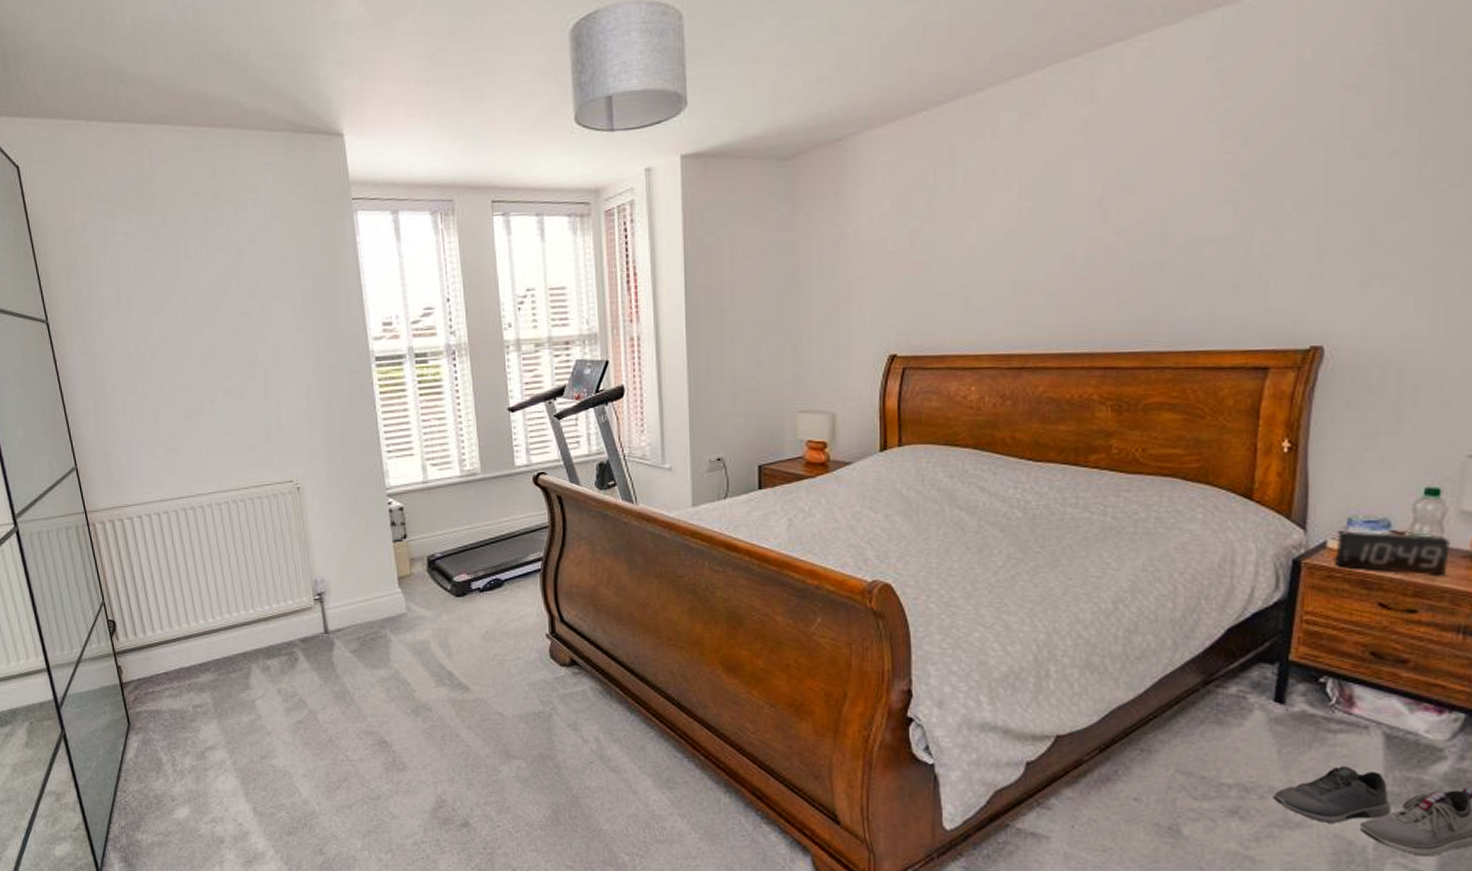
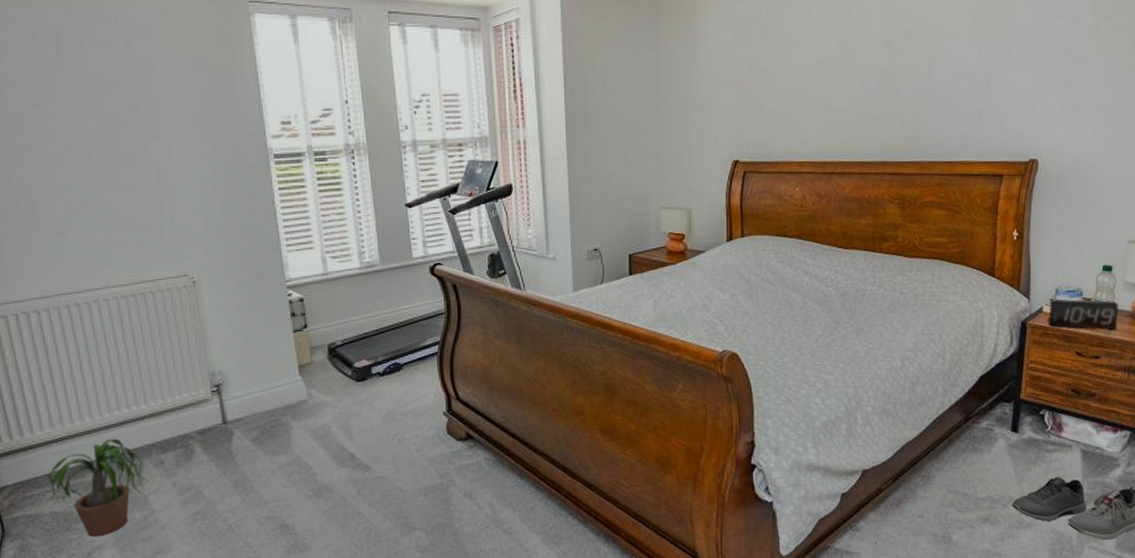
potted plant: none [158,641,257,737] -> present [38,438,150,537]

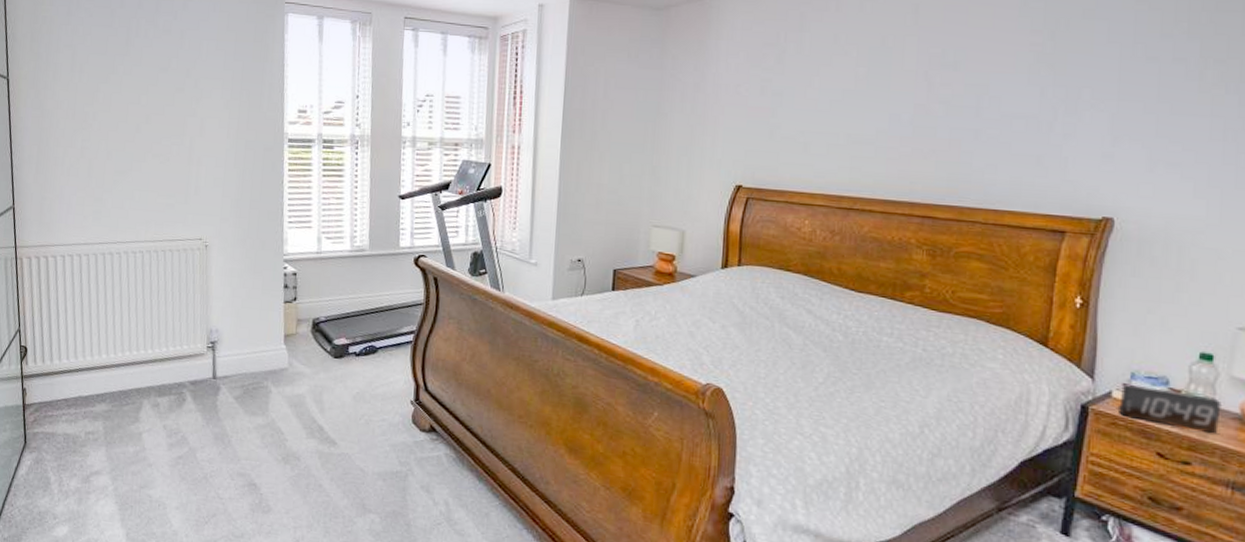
potted plant: present [38,438,150,537] -> none [55,376,146,463]

